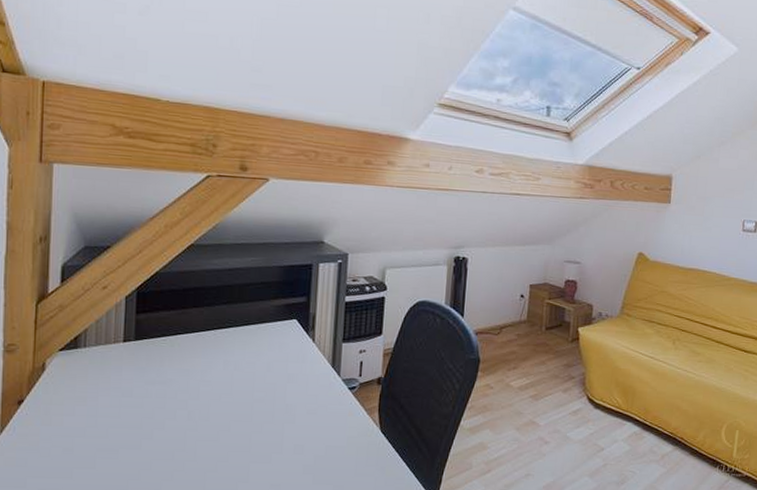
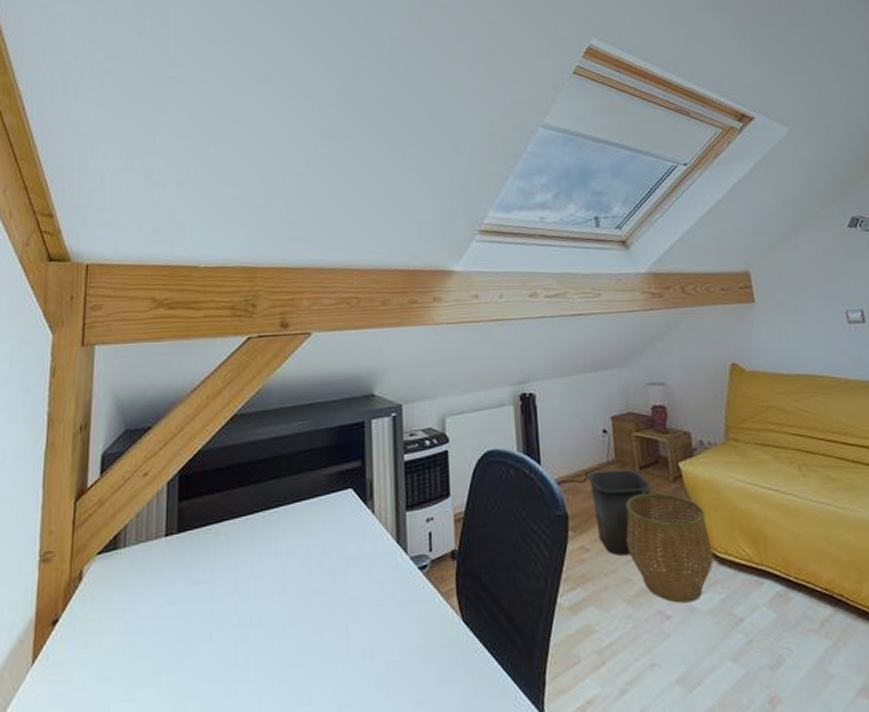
waste bin: none [501,327,554,395] -> present [588,469,653,556]
basket: none [524,346,592,434] -> present [626,490,715,603]

